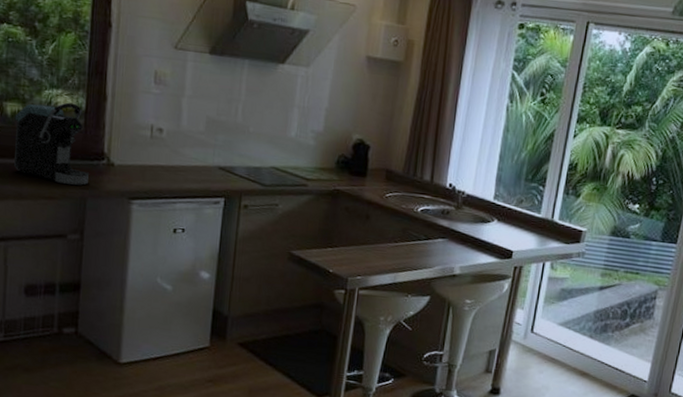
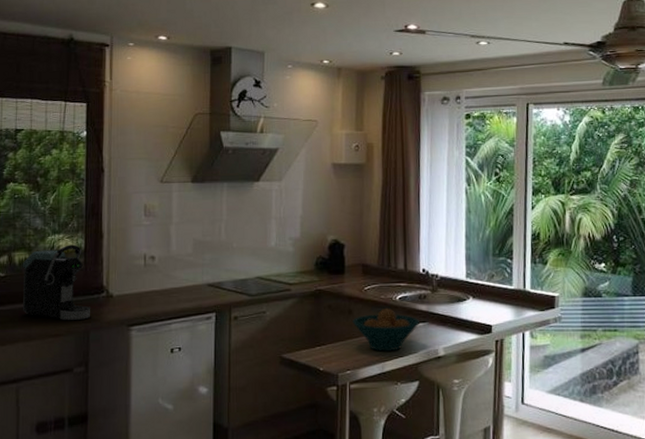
fruit bowl: none [369,218,439,263] -> present [352,307,419,352]

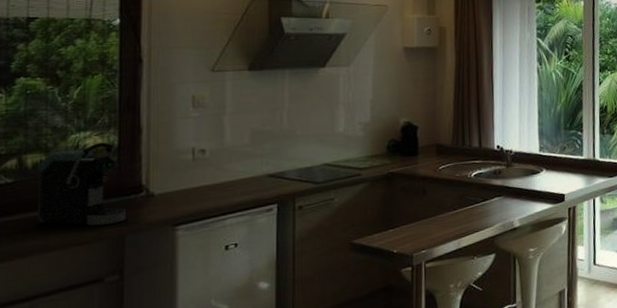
fruit bowl: present [352,307,419,352] -> none [427,185,495,228]

